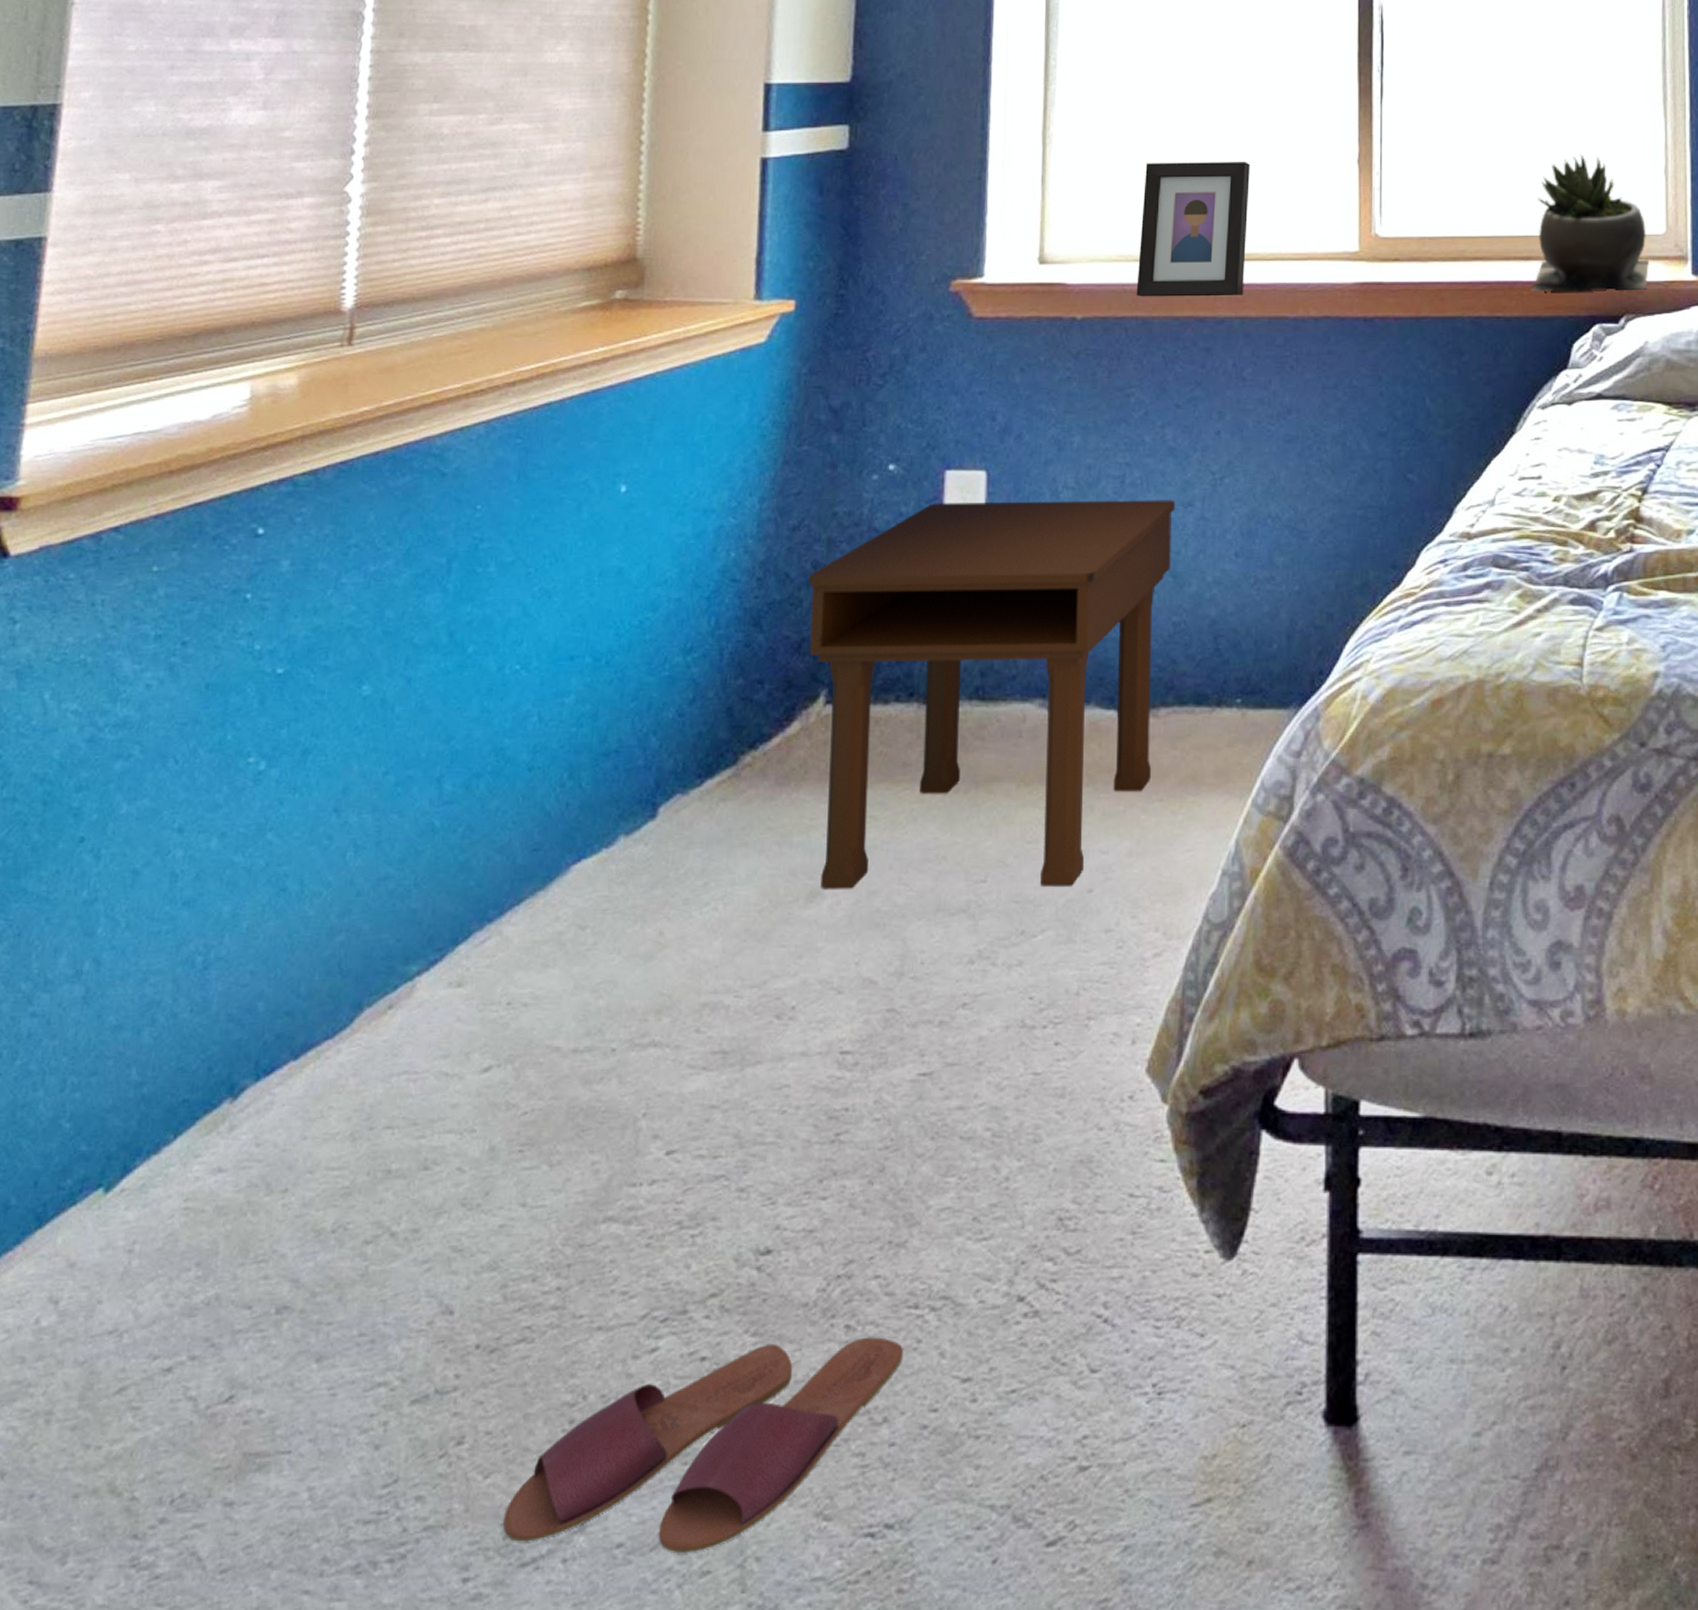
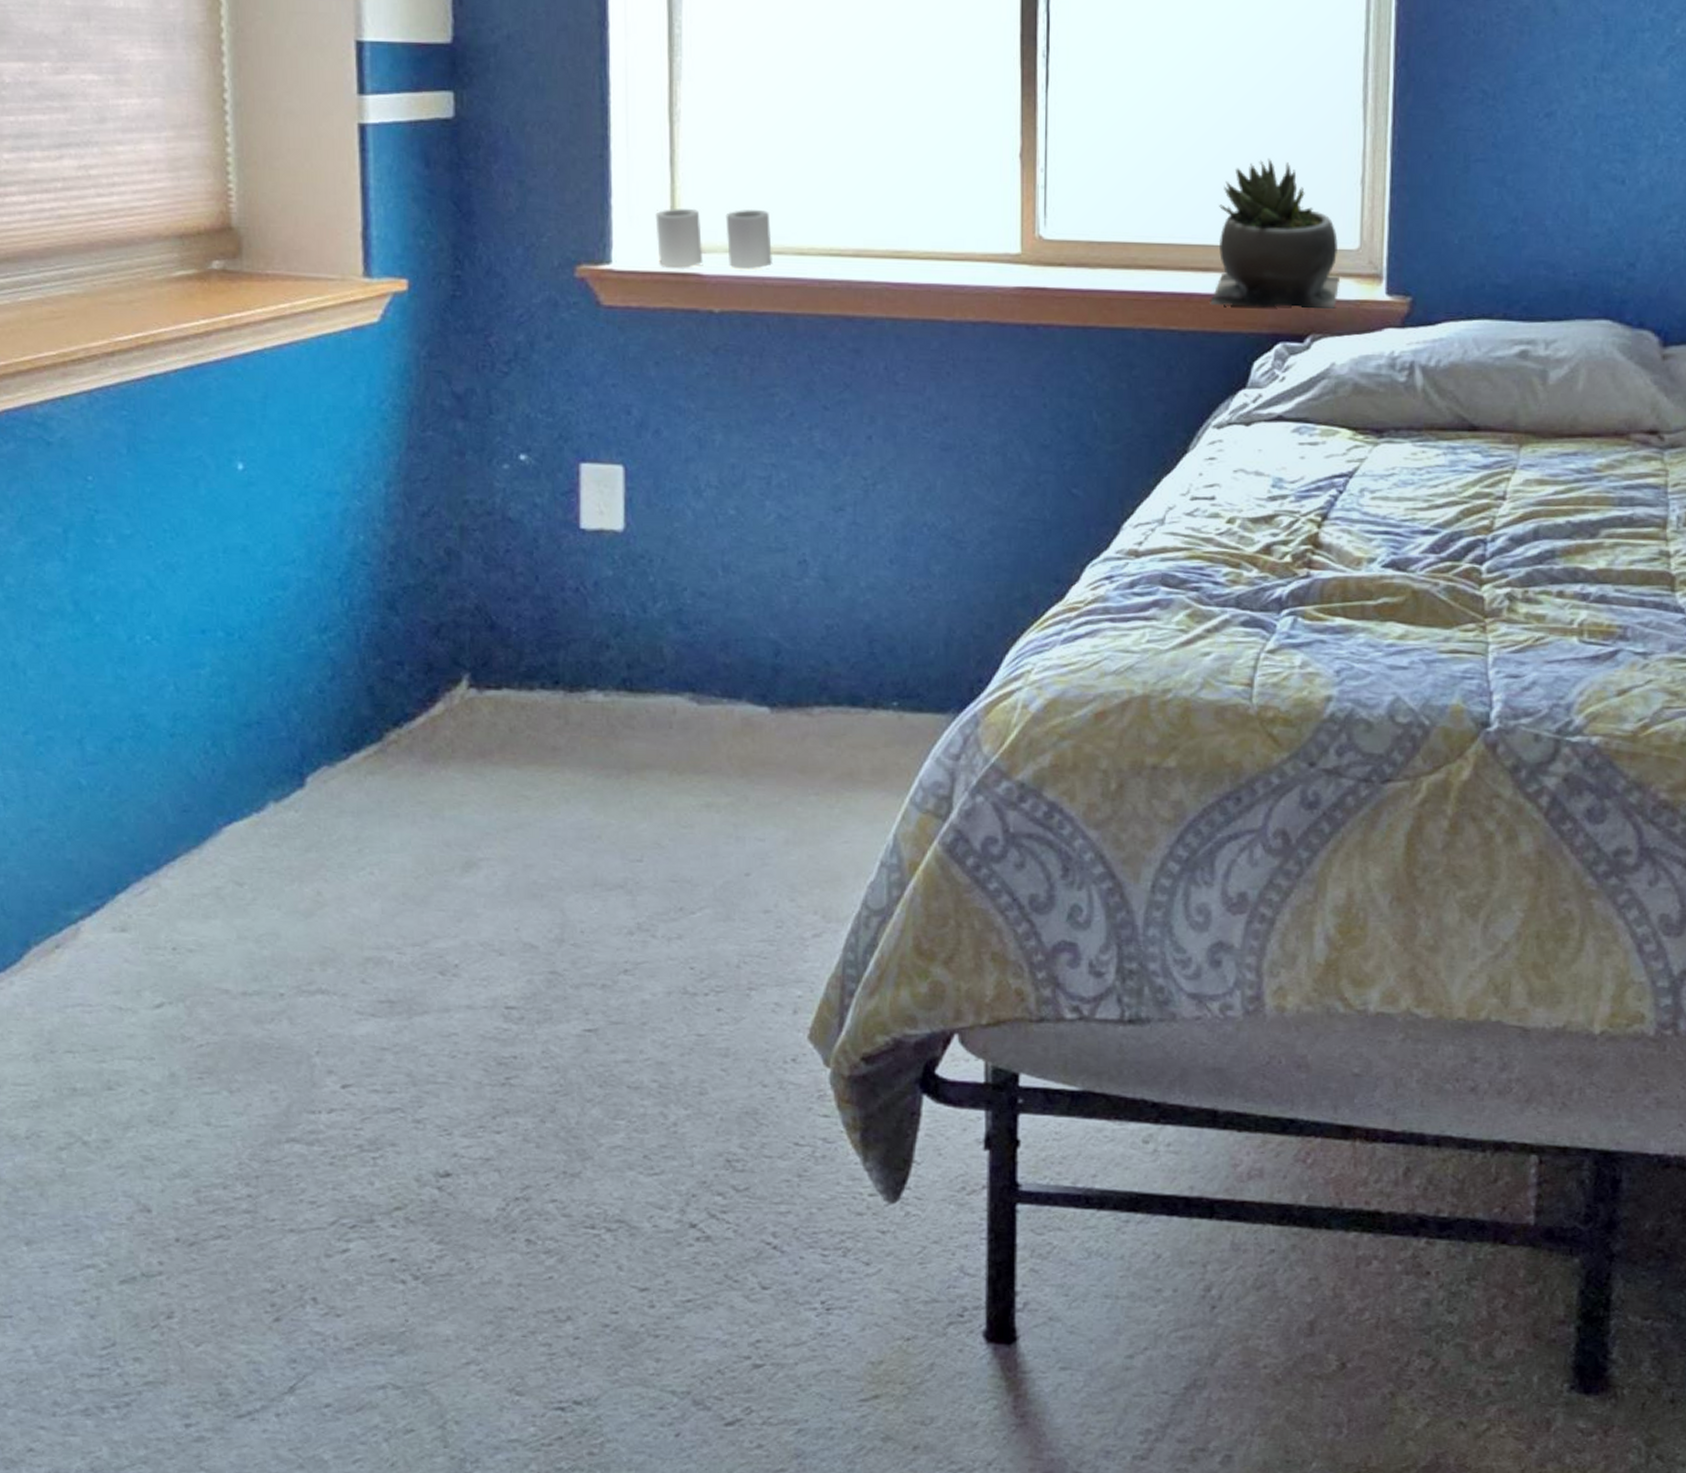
slippers: present [503,1337,903,1552] -> none [218,1250,582,1414]
nightstand: present [808,500,1176,888] -> none [442,495,826,868]
candle: none [1026,221,1132,280] -> present [655,208,772,270]
picture frame: present [1136,162,1250,297] -> none [778,147,900,296]

